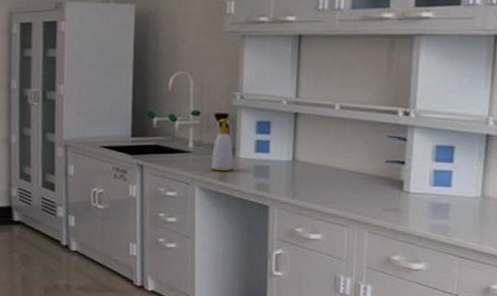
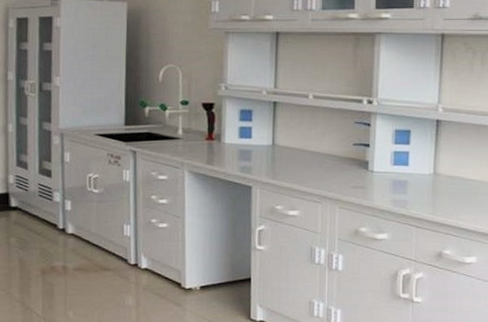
soap bottle: present [210,118,235,172] -> none [198,107,220,156]

